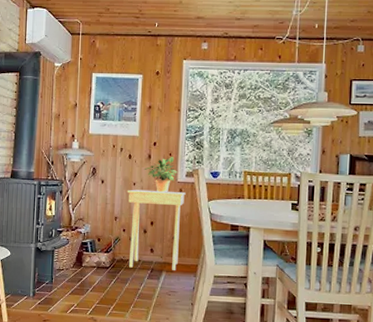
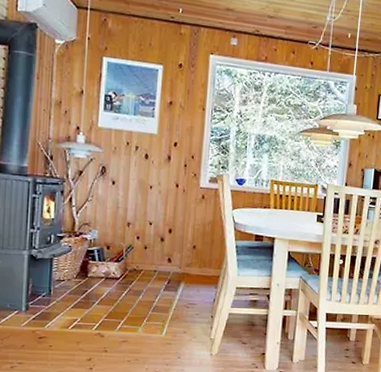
side table: present [127,189,186,270] -> none [142,193,209,281]
potted plant: present [144,157,179,193] -> none [162,160,201,199]

